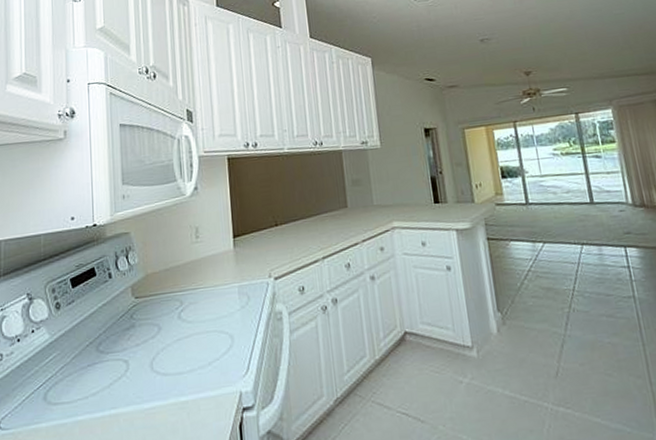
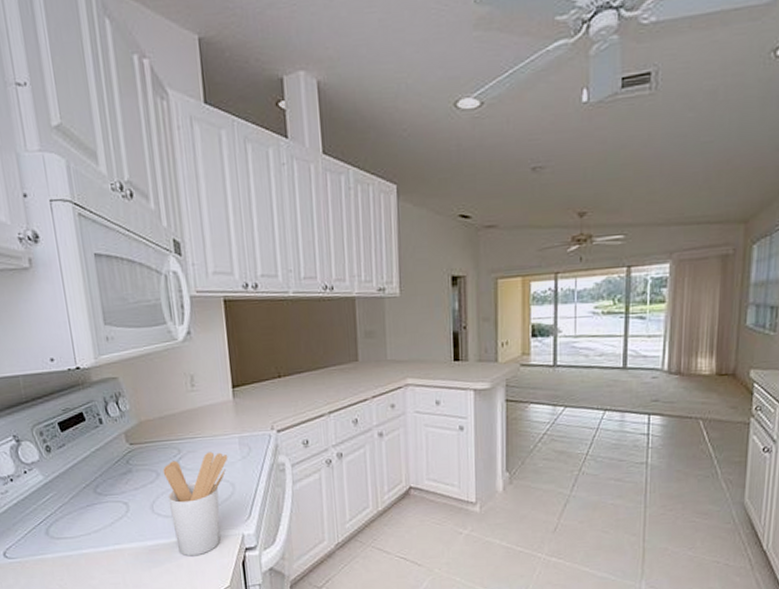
utensil holder: none [164,302,228,420] -> present [163,451,228,557]

